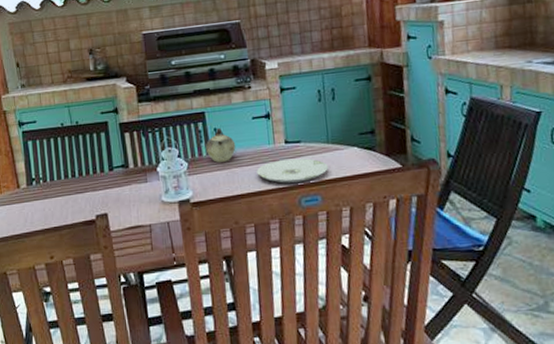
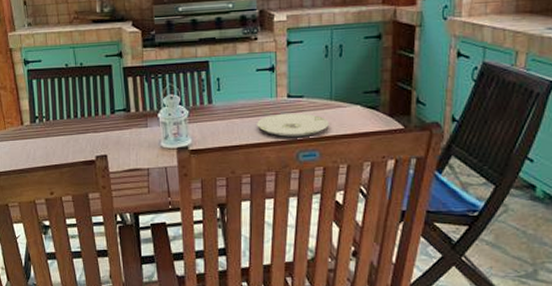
teapot: present [205,128,236,163] -> none [207,78,238,112]

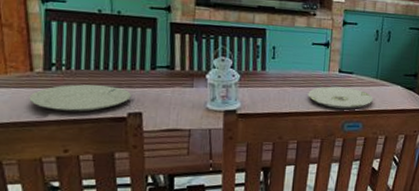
plate: none [22,132,97,158] -> present [29,84,131,112]

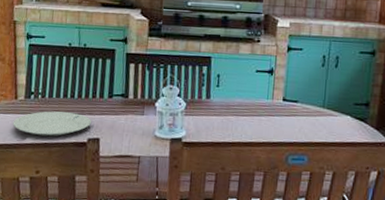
plate: present [308,86,373,109] -> none [251,115,319,140]

